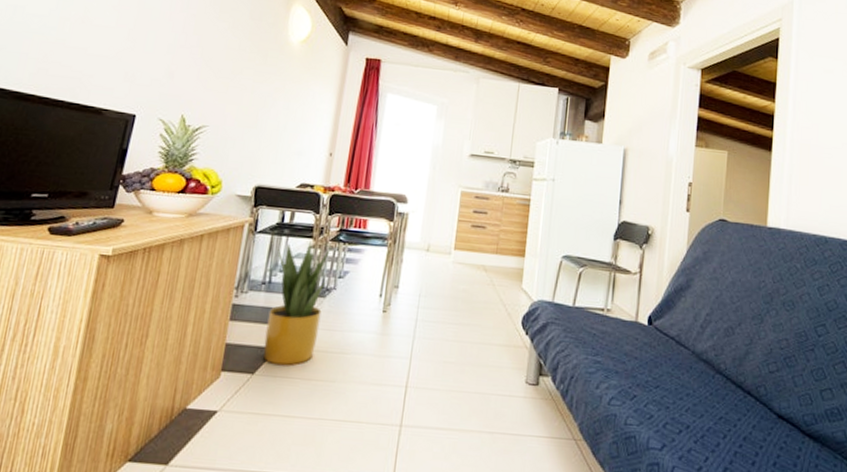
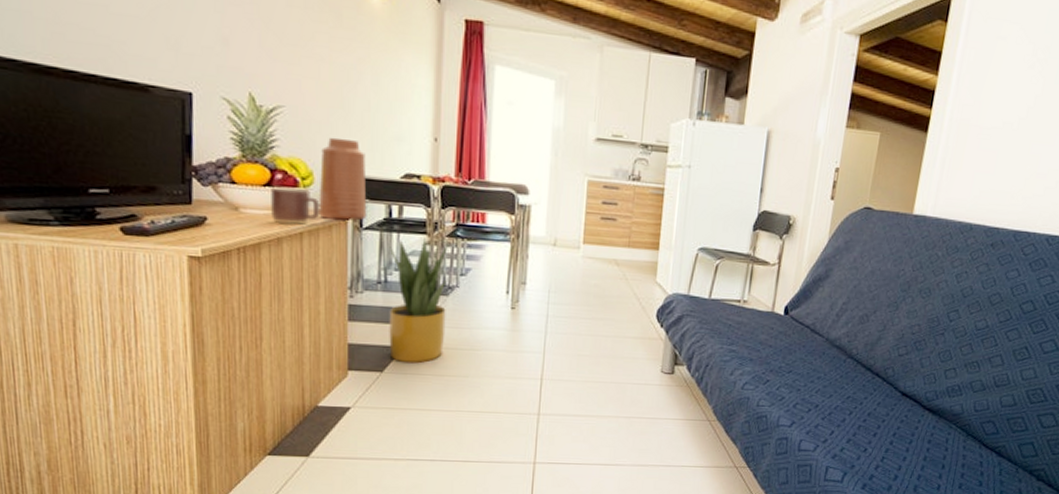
mug: none [179,193,222,228] -> present [271,186,319,225]
vase: none [220,151,269,225] -> present [318,137,367,221]

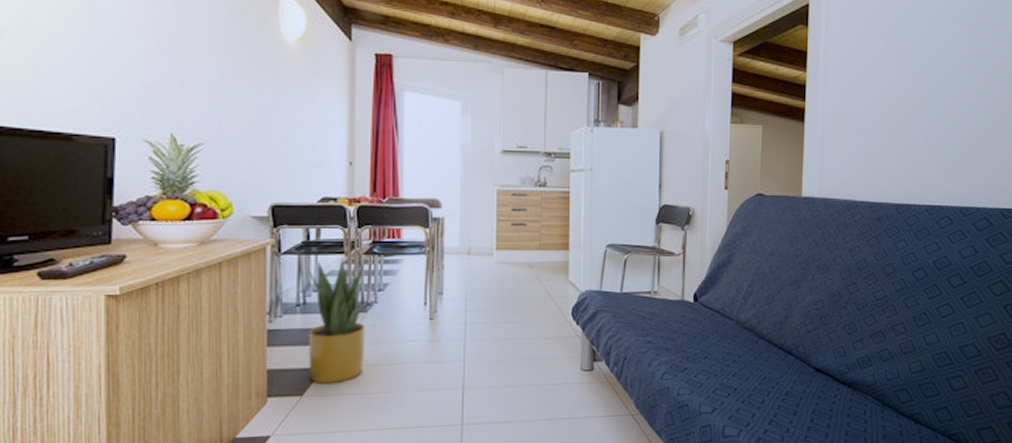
mug: present [271,186,319,225] -> none [190,219,238,256]
vase: present [318,137,367,221] -> none [237,169,285,247]

